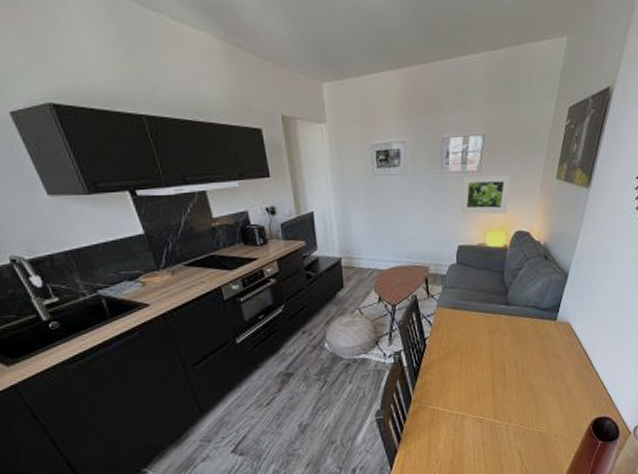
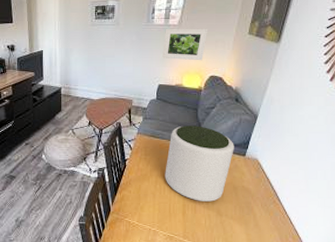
plant pot: none [470,291,545,376] -> present [165,125,234,202]

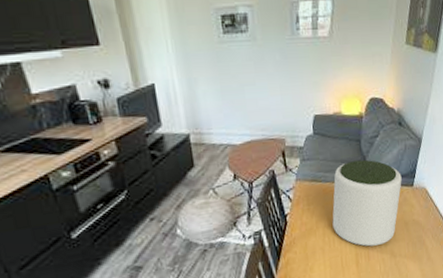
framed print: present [162,28,208,61] -> none [313,39,363,82]

